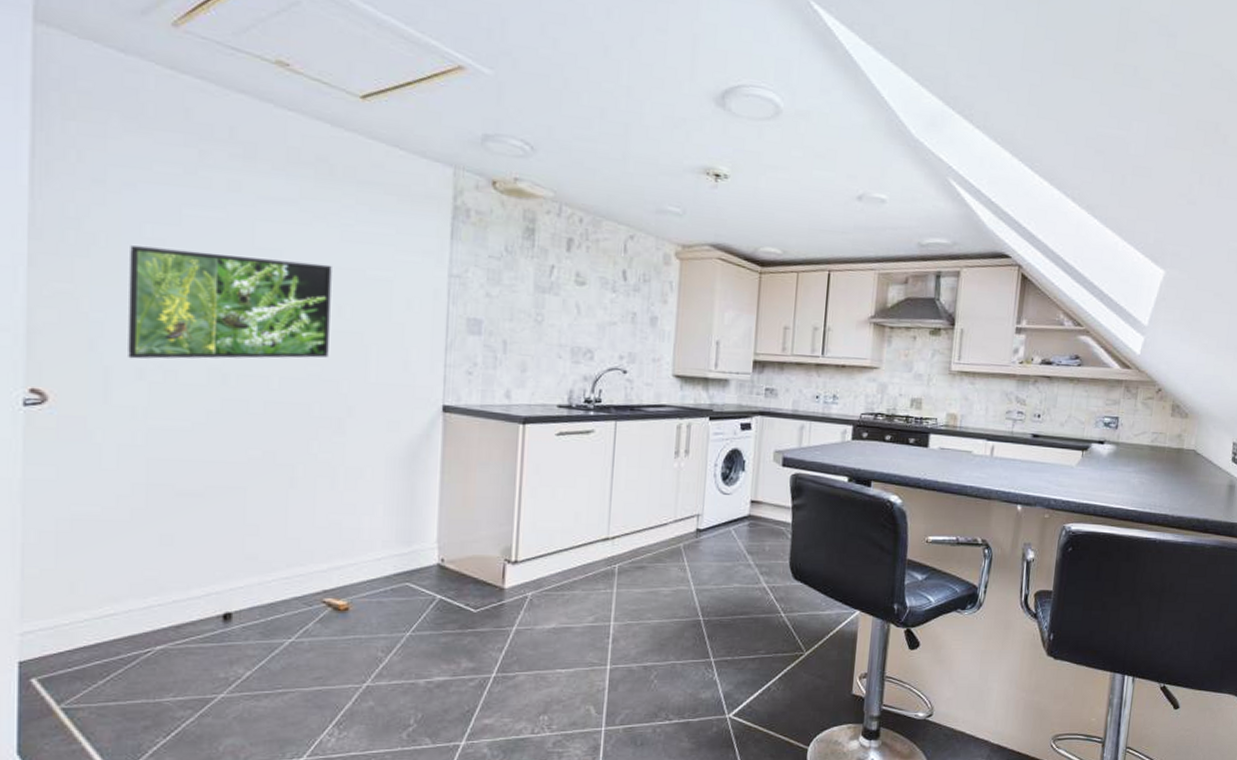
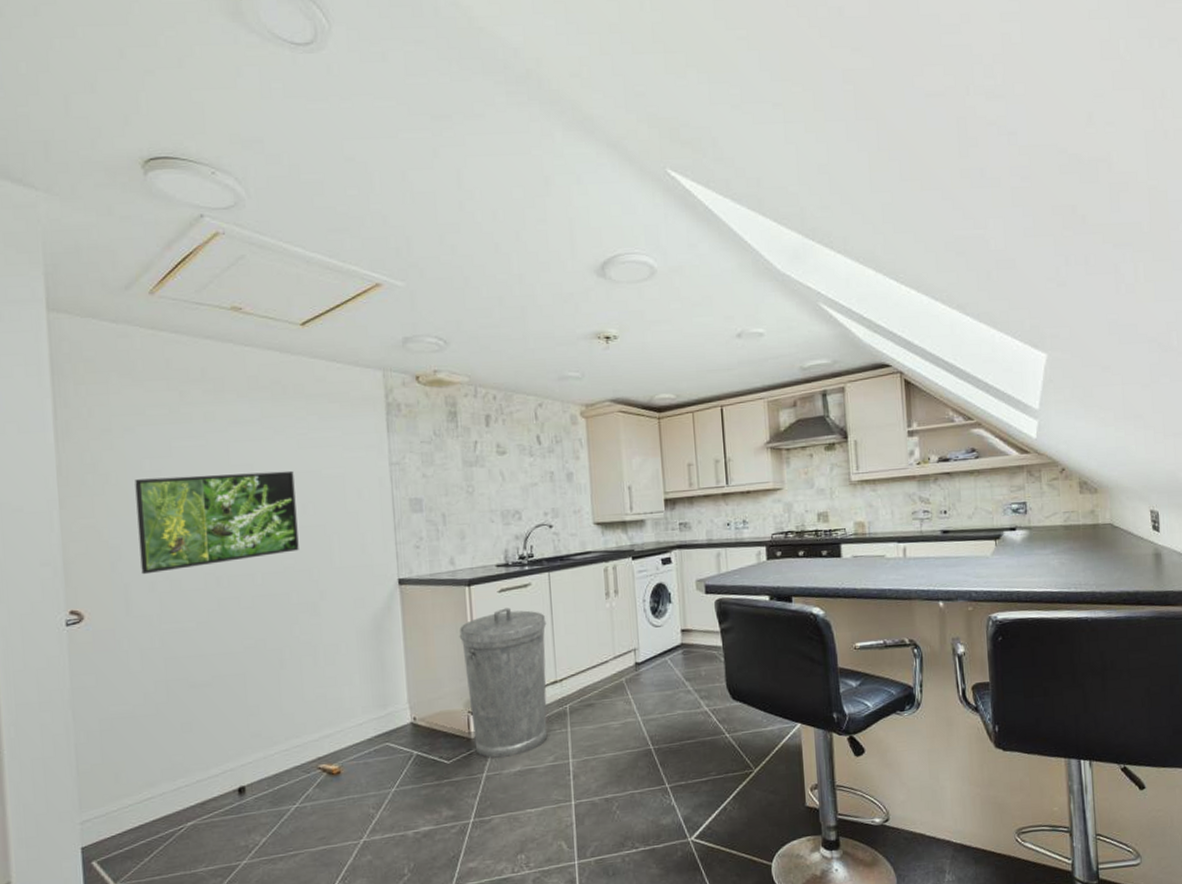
trash can: none [505,453,606,612] -> present [459,607,548,758]

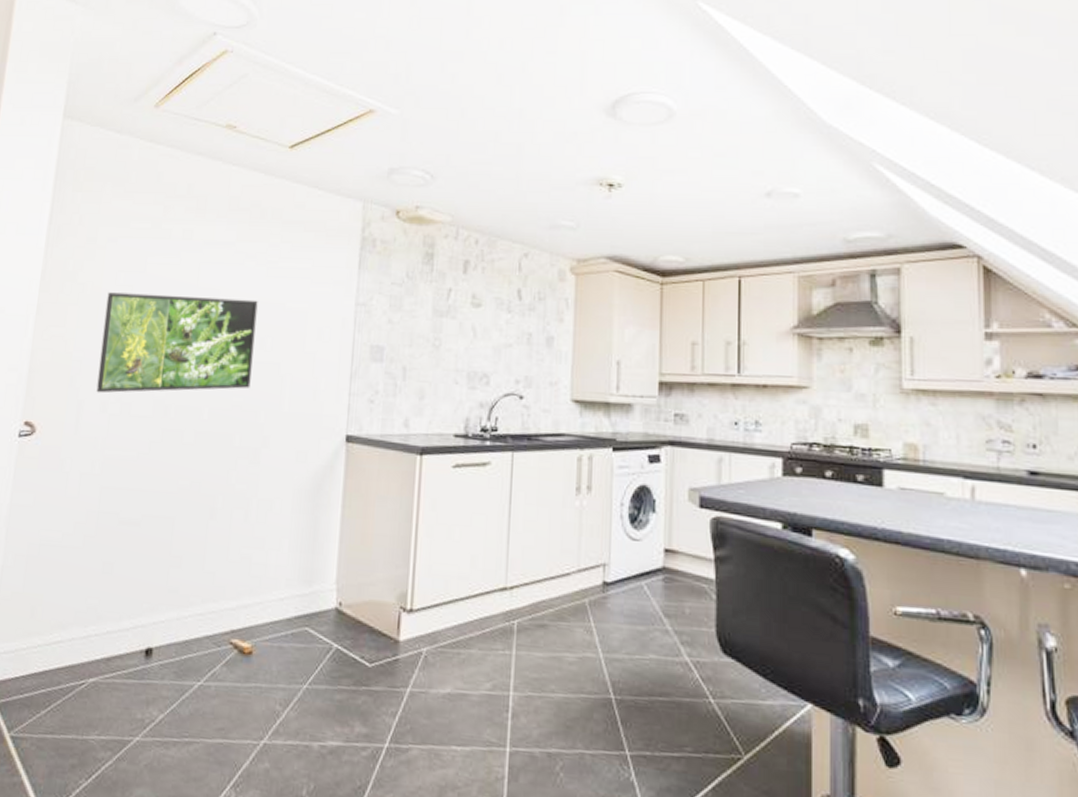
trash can: present [459,607,548,758] -> none [402,487,503,674]

